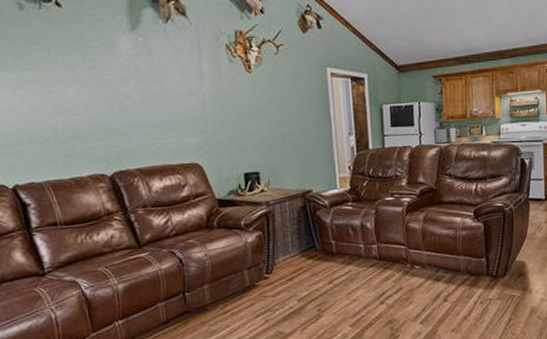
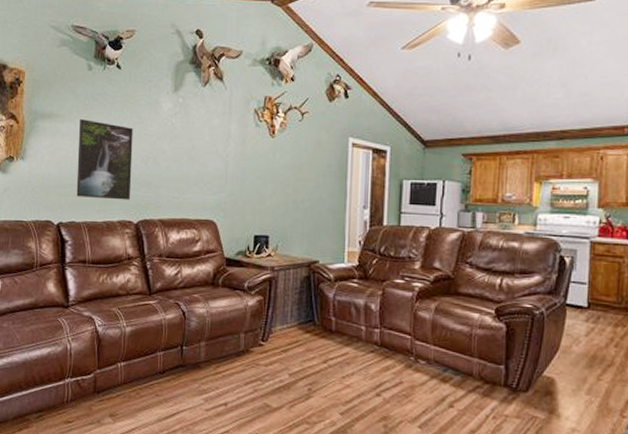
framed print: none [19,66,100,155] -> present [76,118,133,200]

